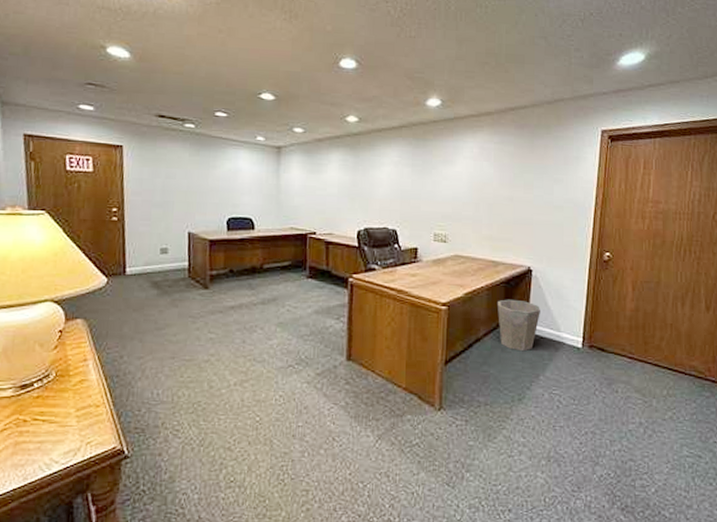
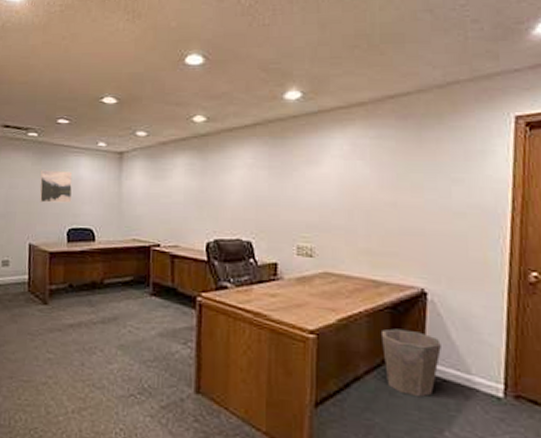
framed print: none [198,161,232,194] -> present [39,170,73,203]

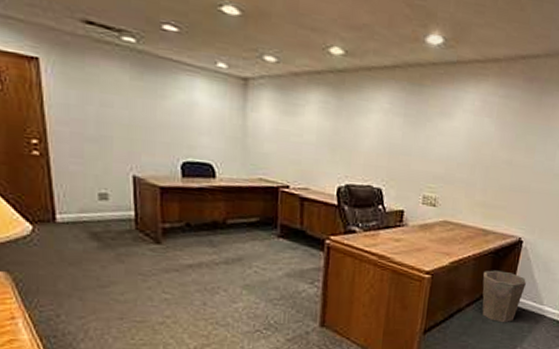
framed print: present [39,170,73,203] -> none [143,87,186,132]

